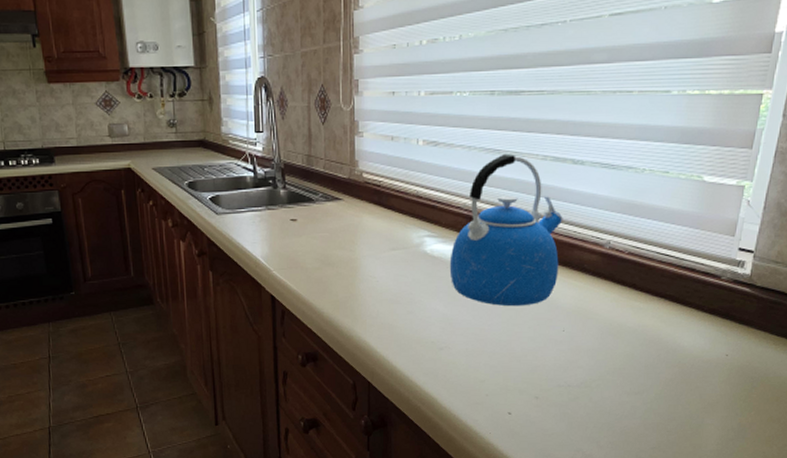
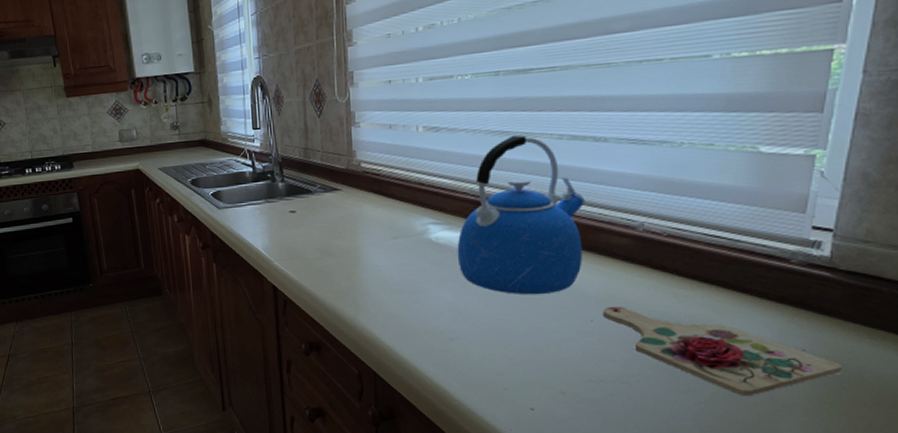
cutting board: none [573,318,754,397] -> present [603,307,842,397]

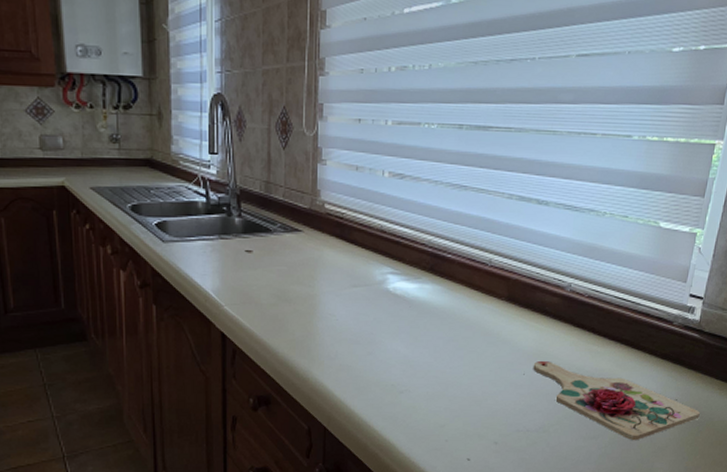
kettle: present [457,135,585,295] -> none [412,190,527,349]

